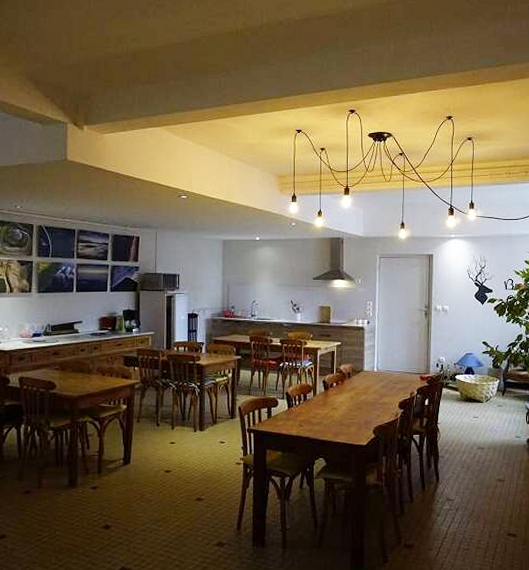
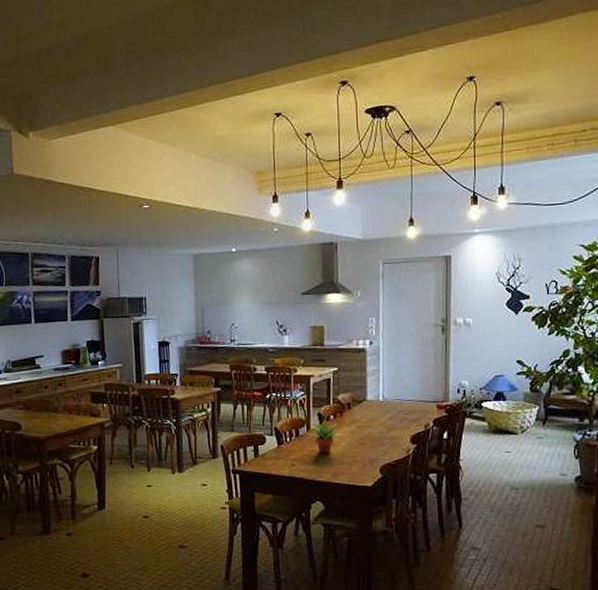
succulent plant: none [316,386,343,416] -> present [310,419,342,454]

